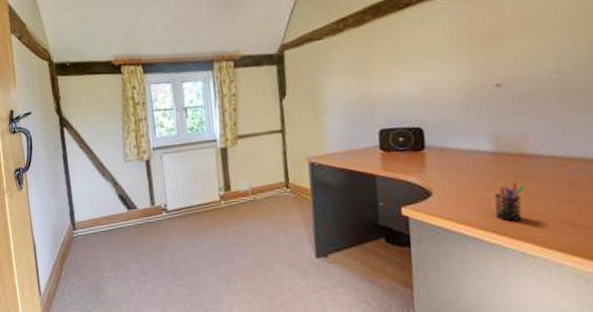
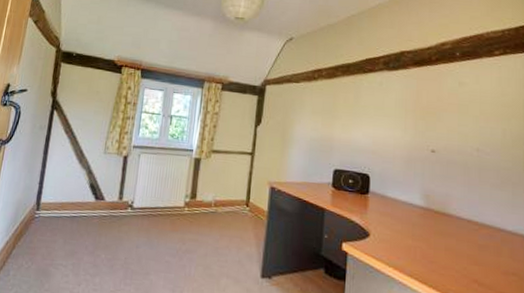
pen holder: present [495,181,524,222] -> none [419,234,445,273]

